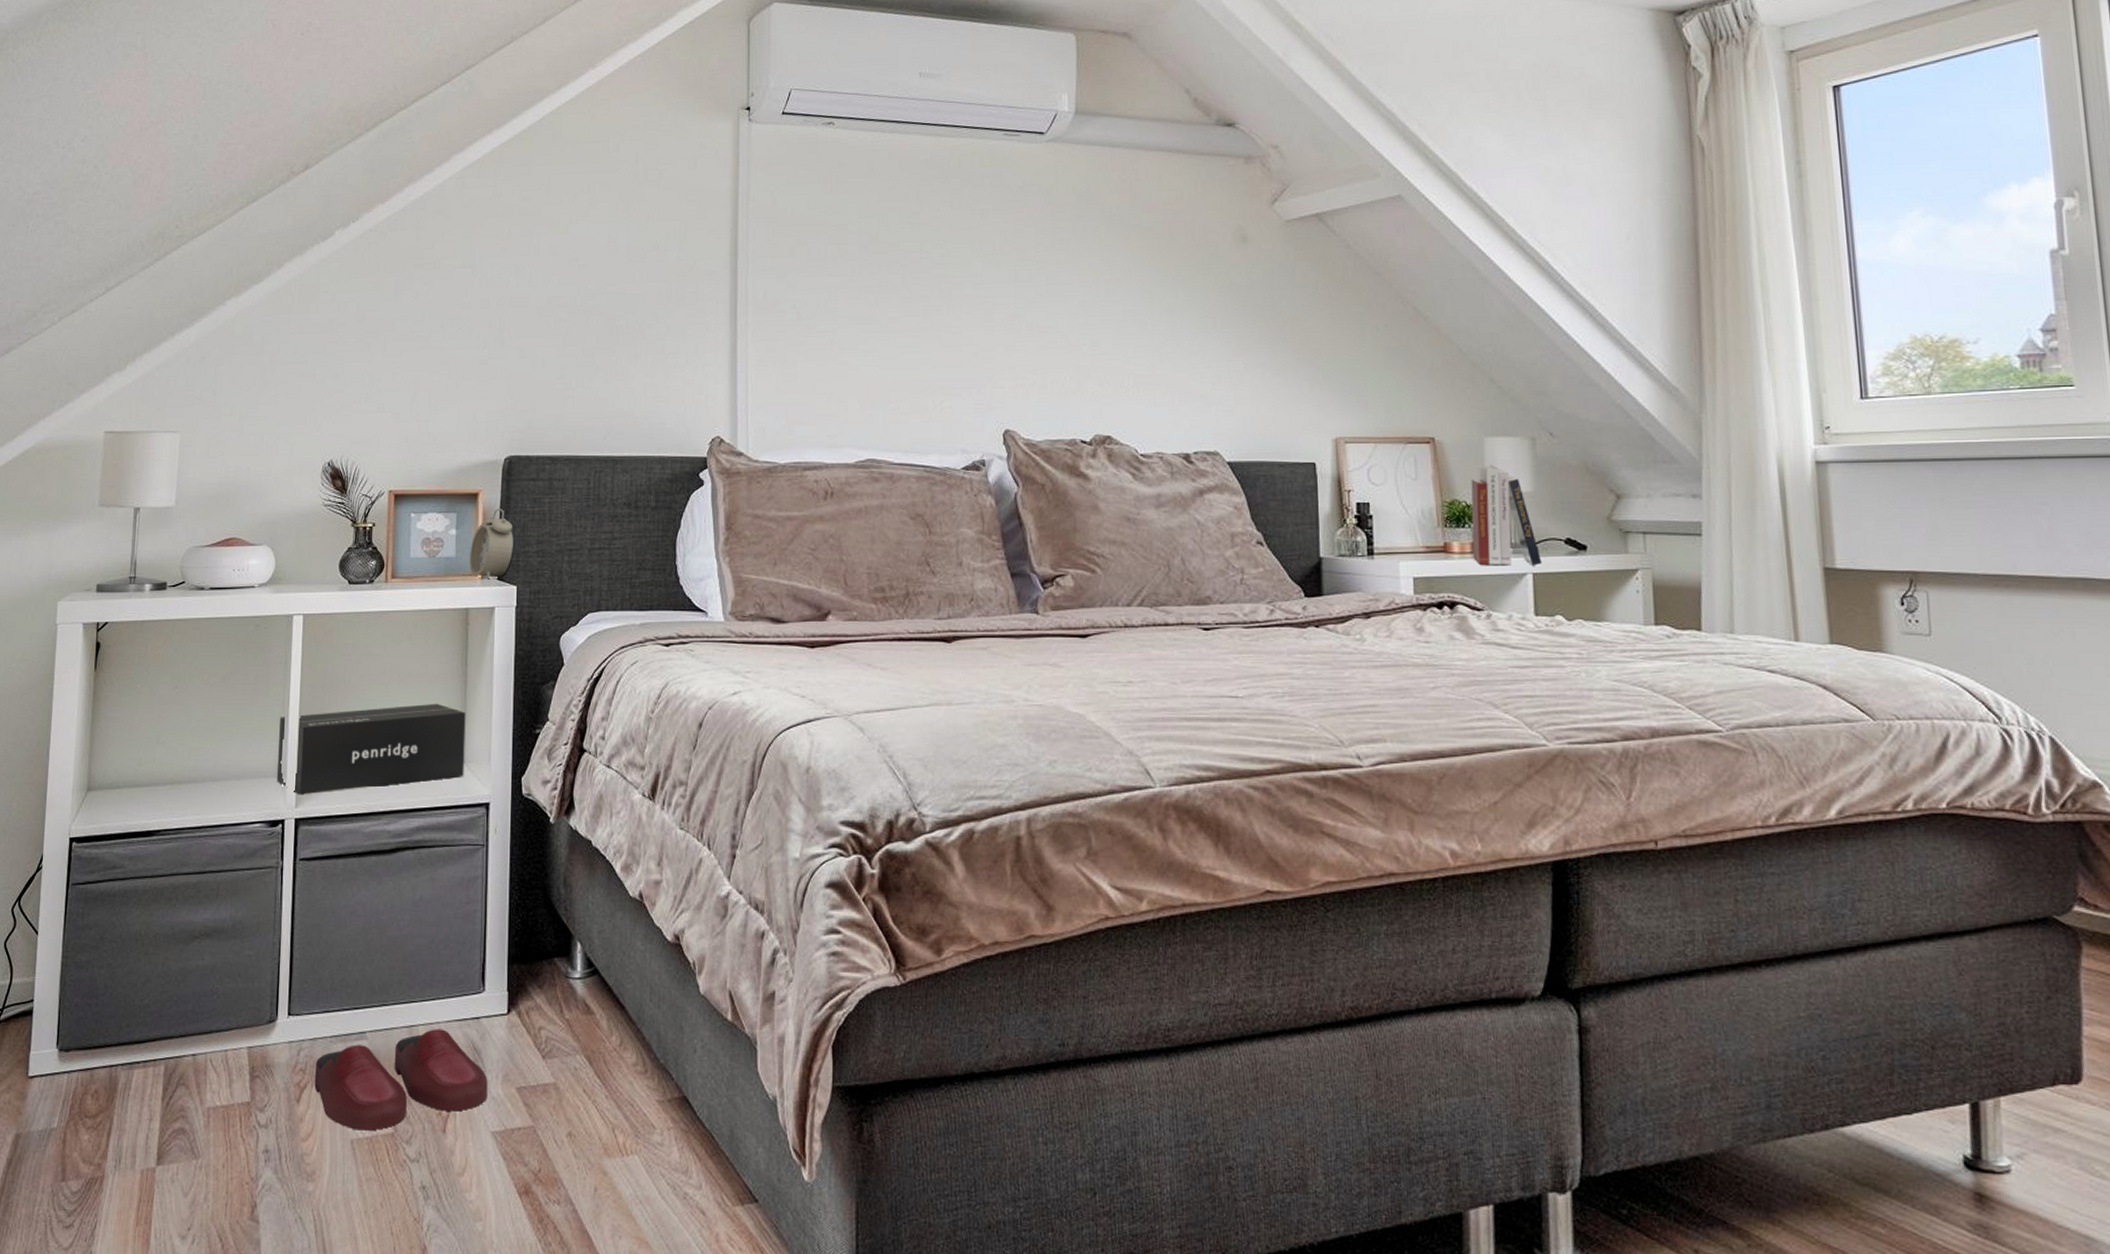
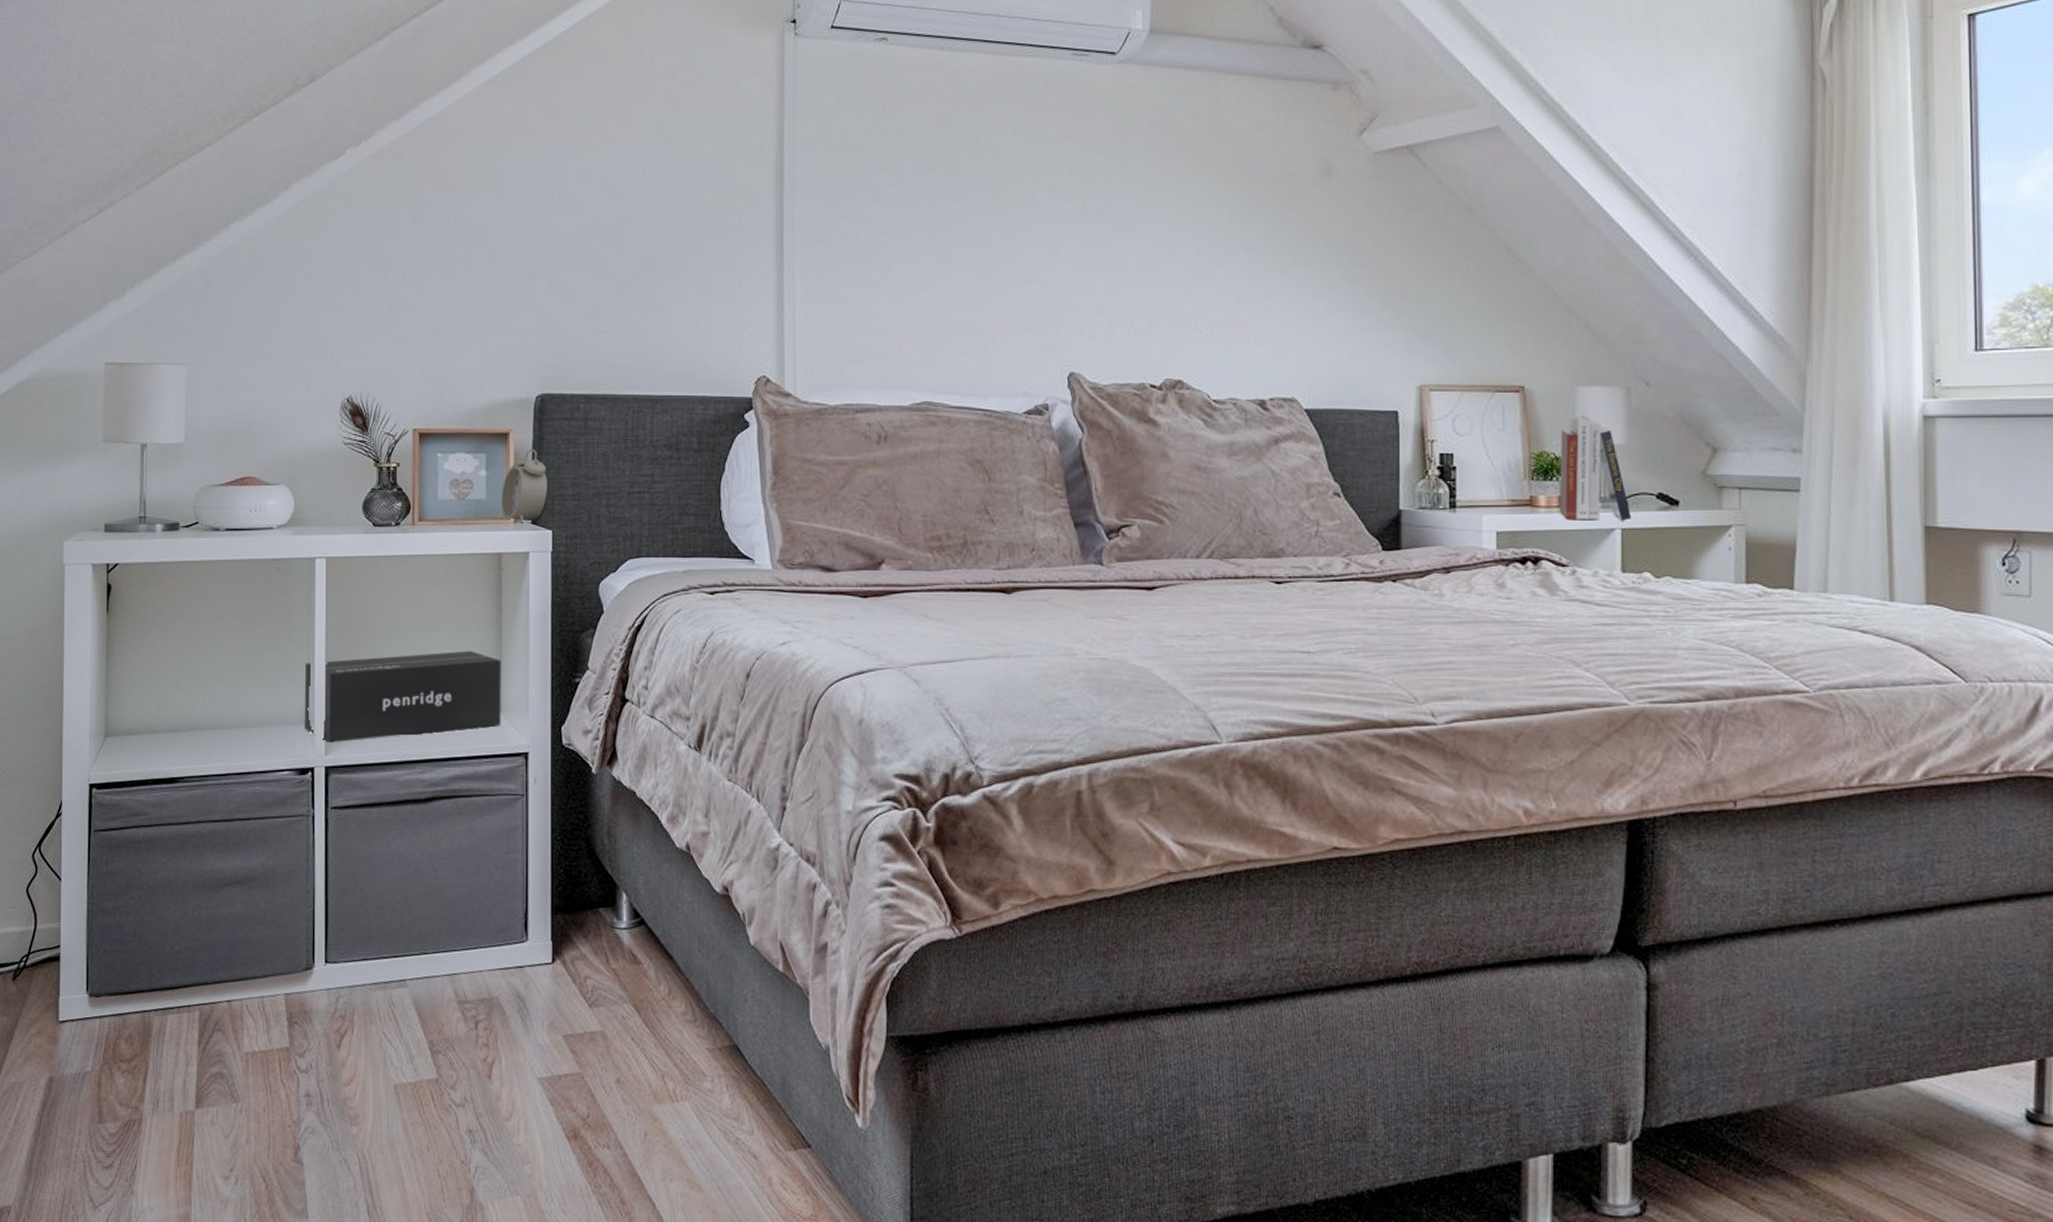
slippers: present [314,1029,488,1131] -> none [355,977,533,1076]

